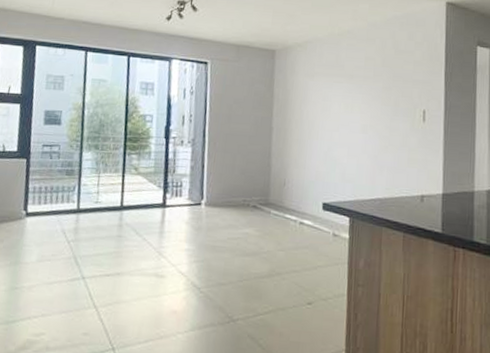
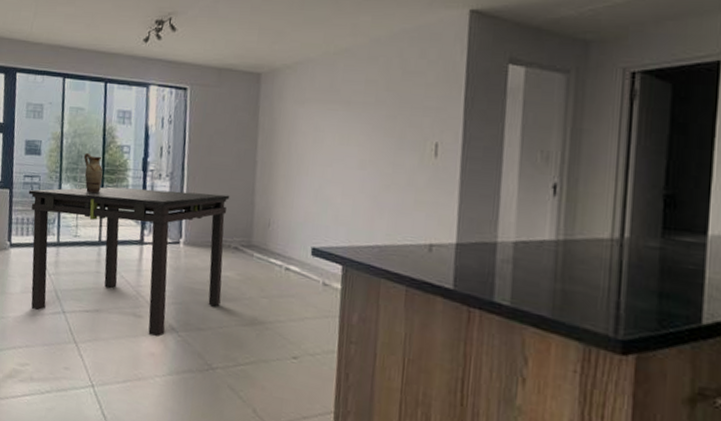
dining table: none [47,153,249,294] -> present [28,186,230,336]
ceramic jug: none [105,122,126,161] -> present [83,152,103,194]

